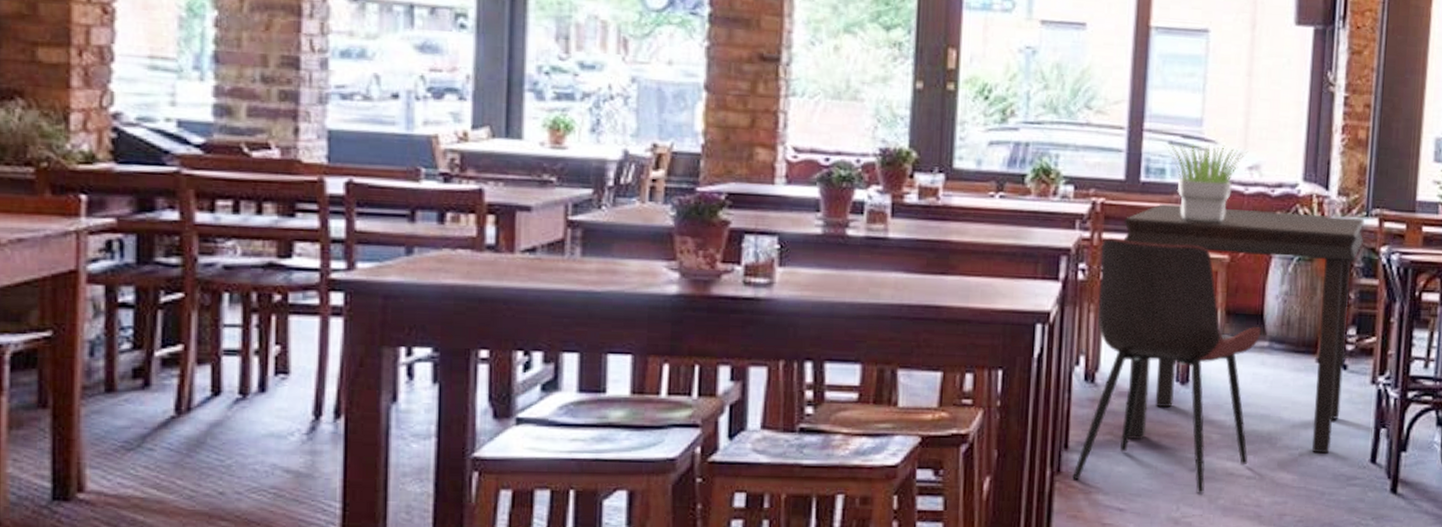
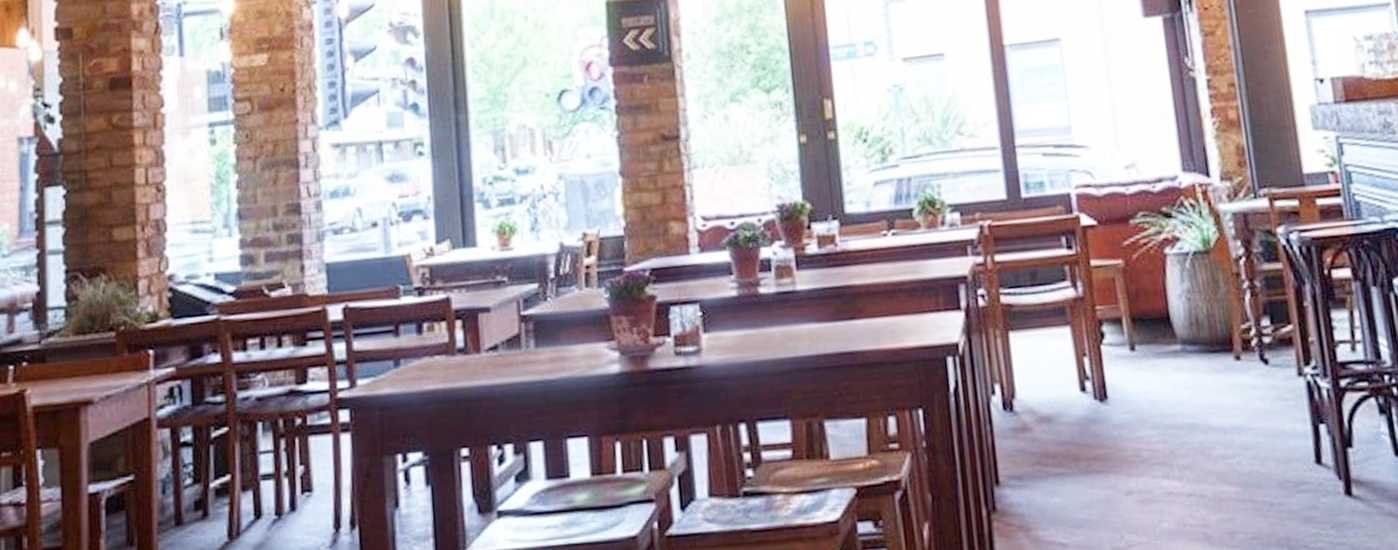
dining chair: present [1072,237,1262,493] -> none [995,254,1185,518]
dining table: present [1123,204,1365,454] -> none [1013,200,1272,468]
potted plant: present [1164,143,1249,223] -> none [1039,149,1122,231]

